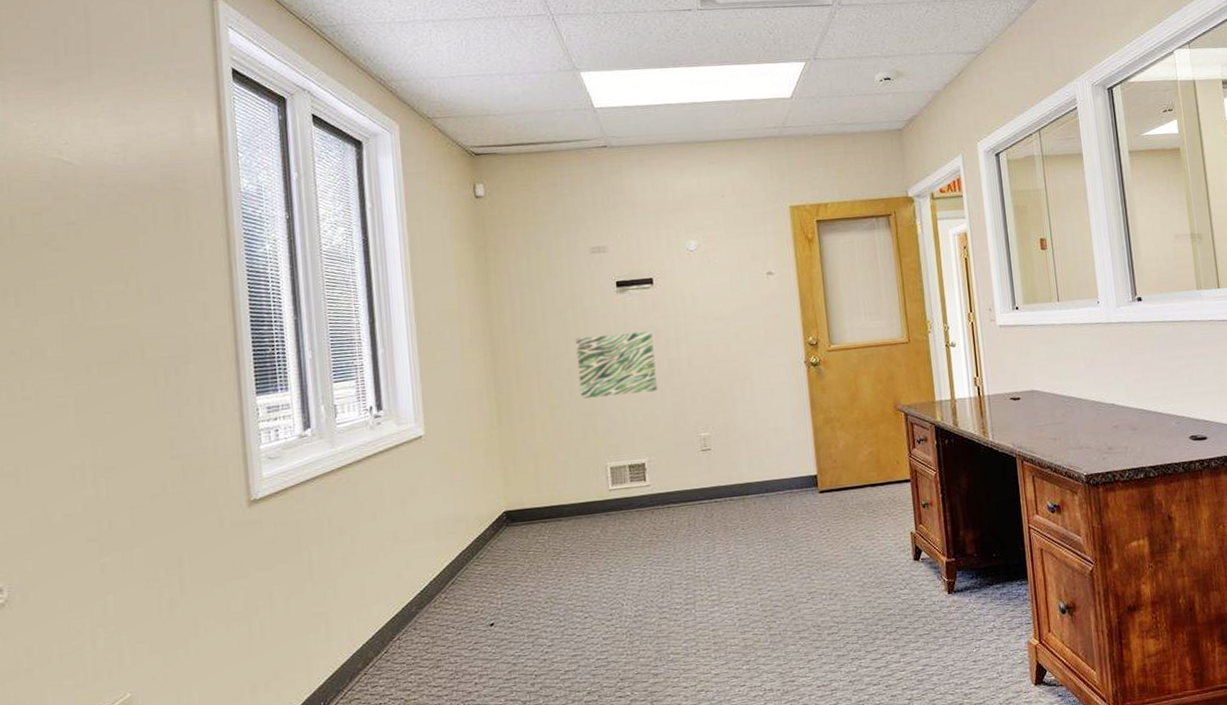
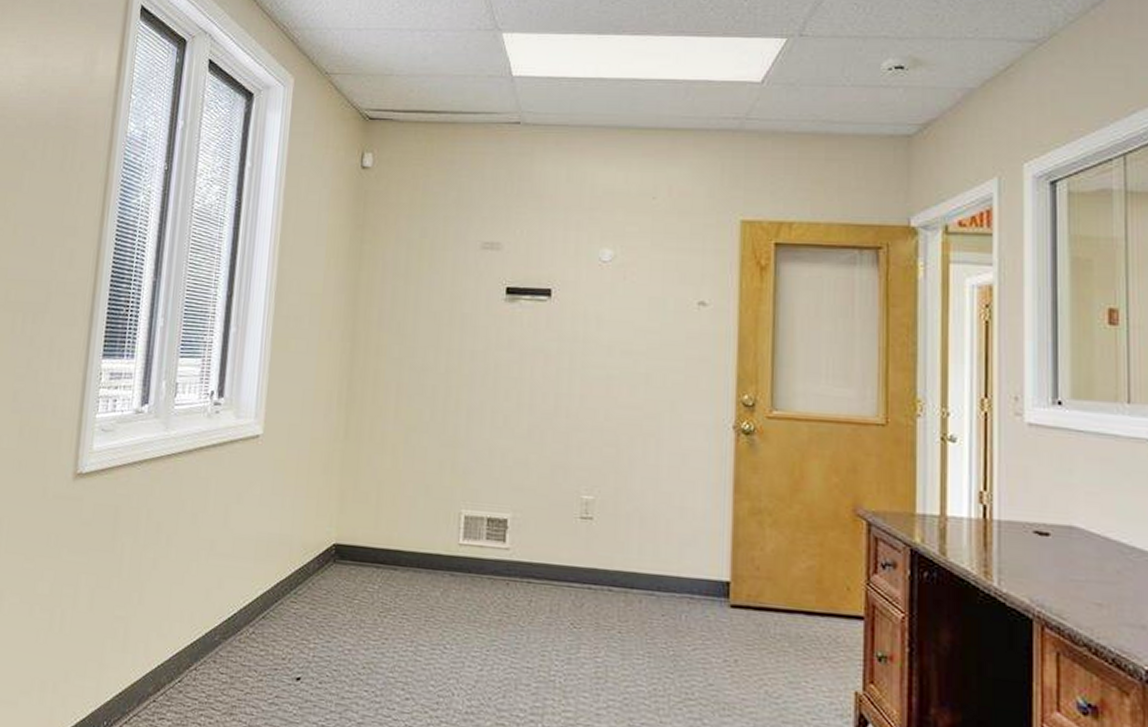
wall art: present [575,330,658,399] -> none [443,348,541,431]

